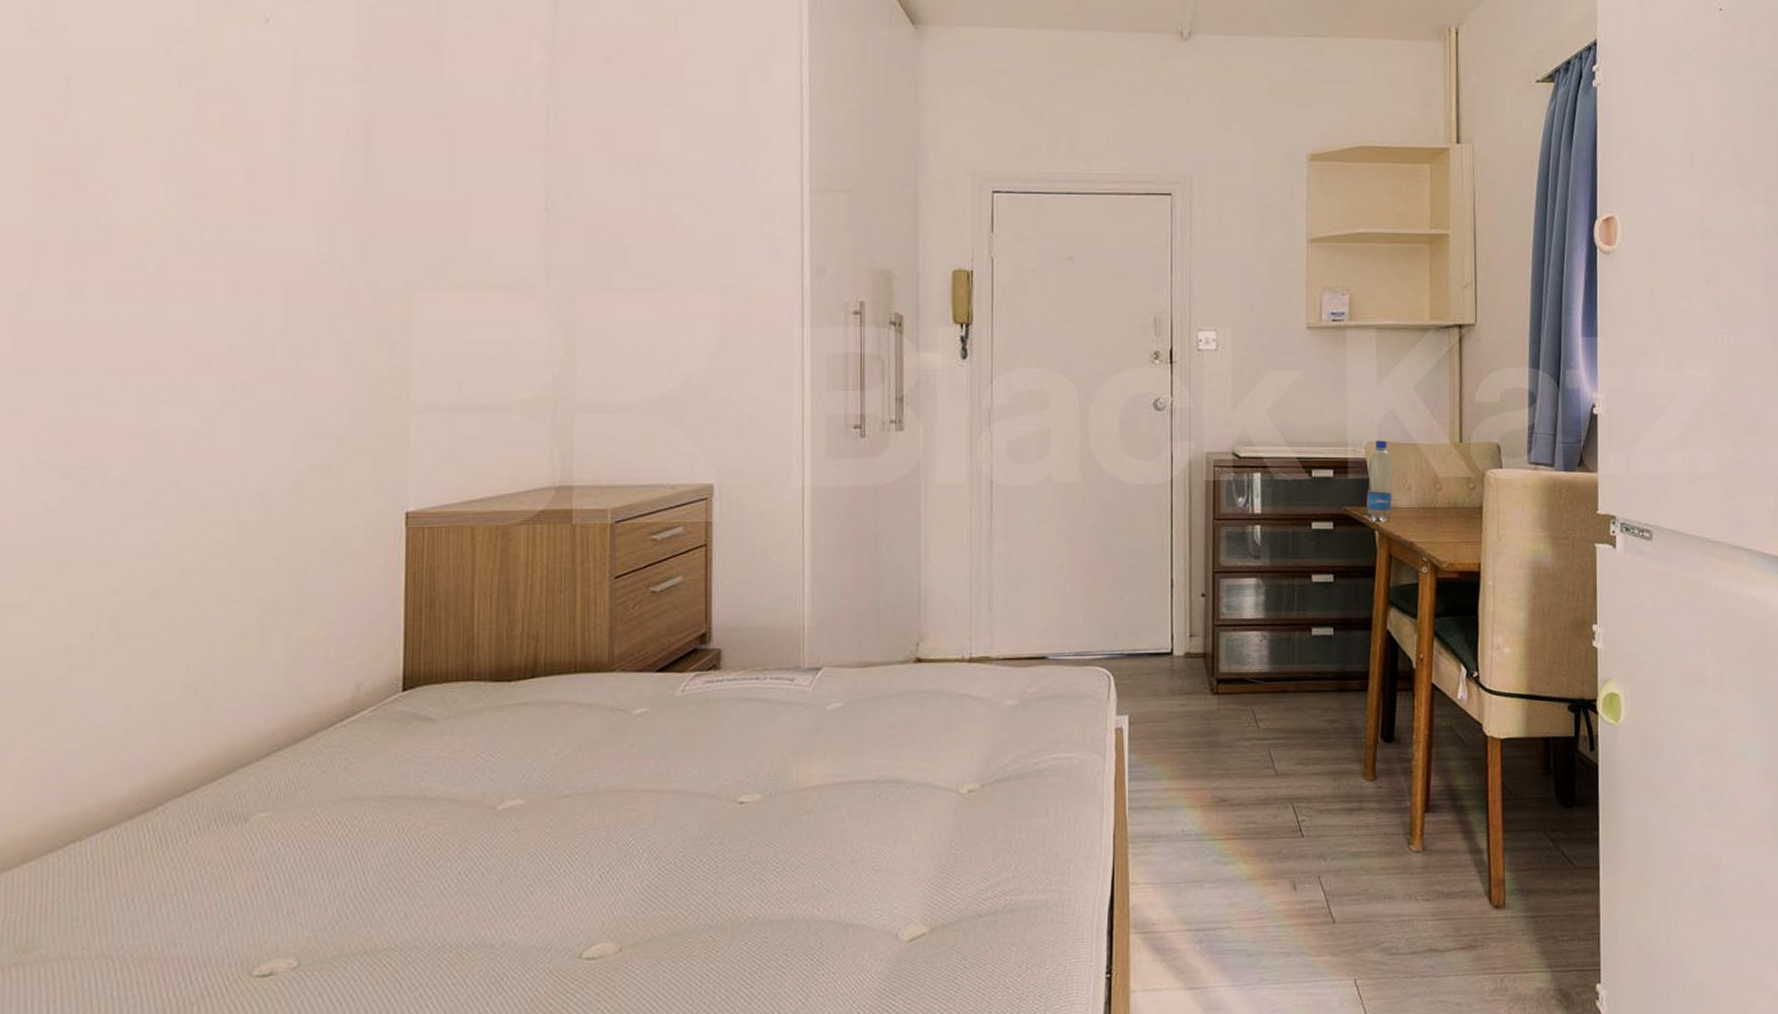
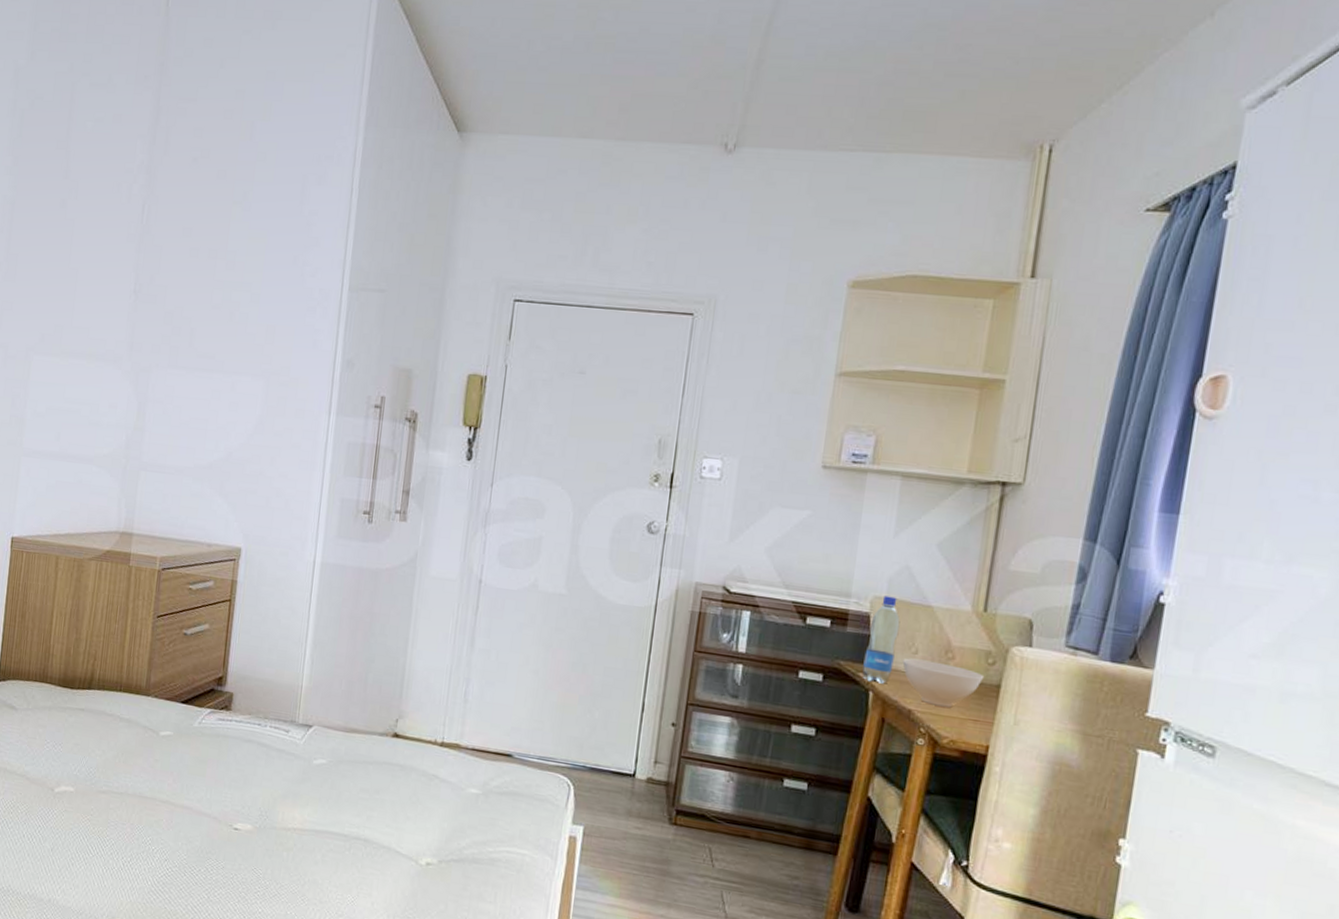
bowl: none [1399,494,1469,534] -> present [902,658,985,708]

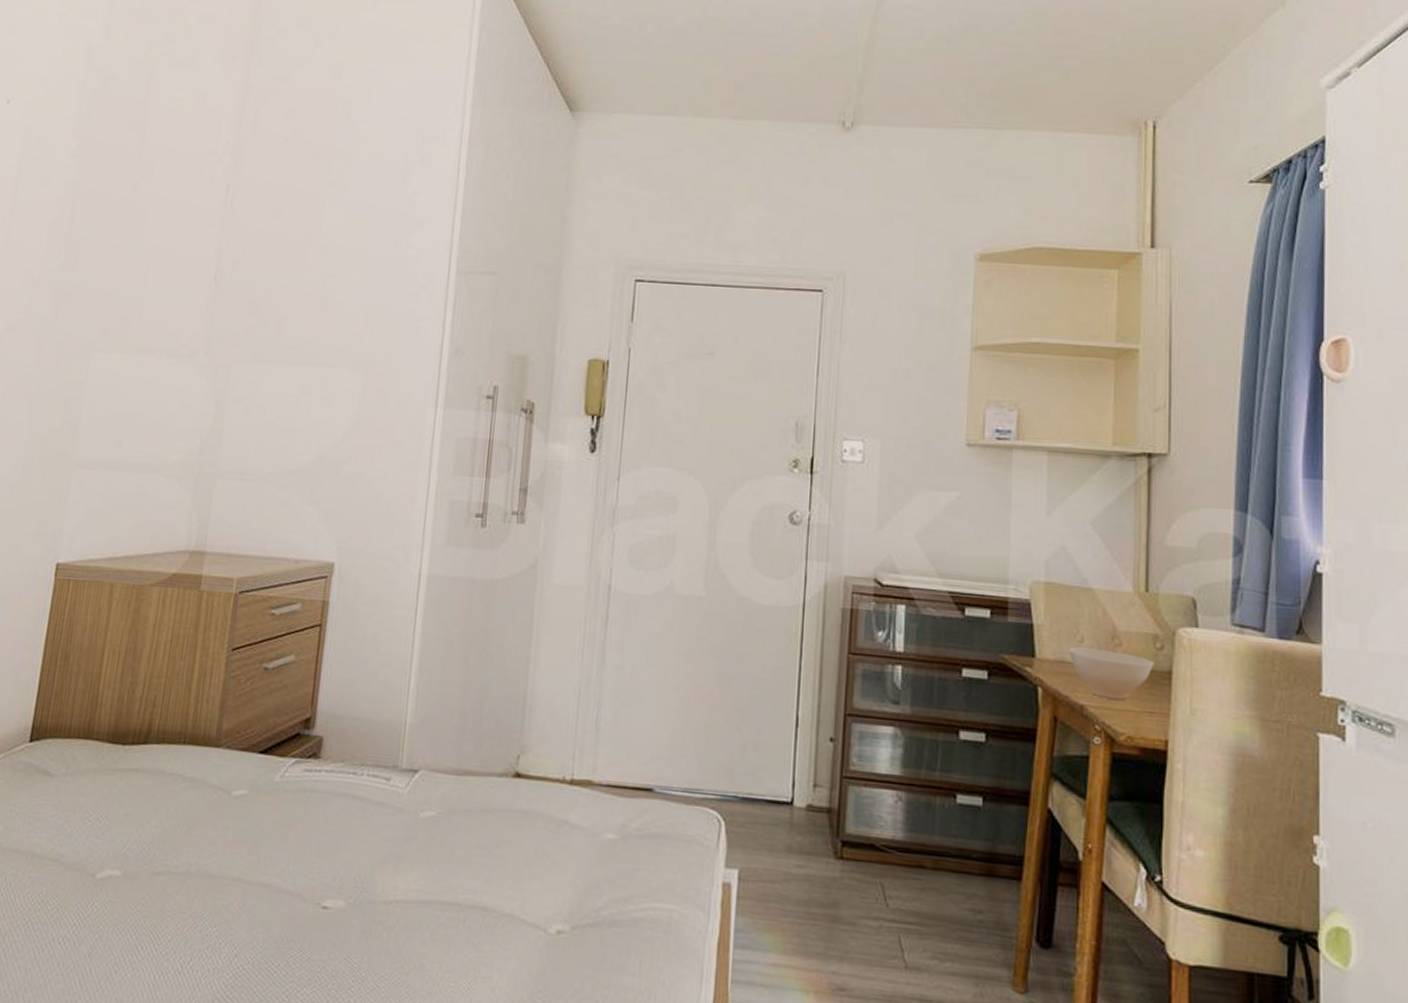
bottle: present [862,595,901,684] -> none [1028,580,1062,678]

